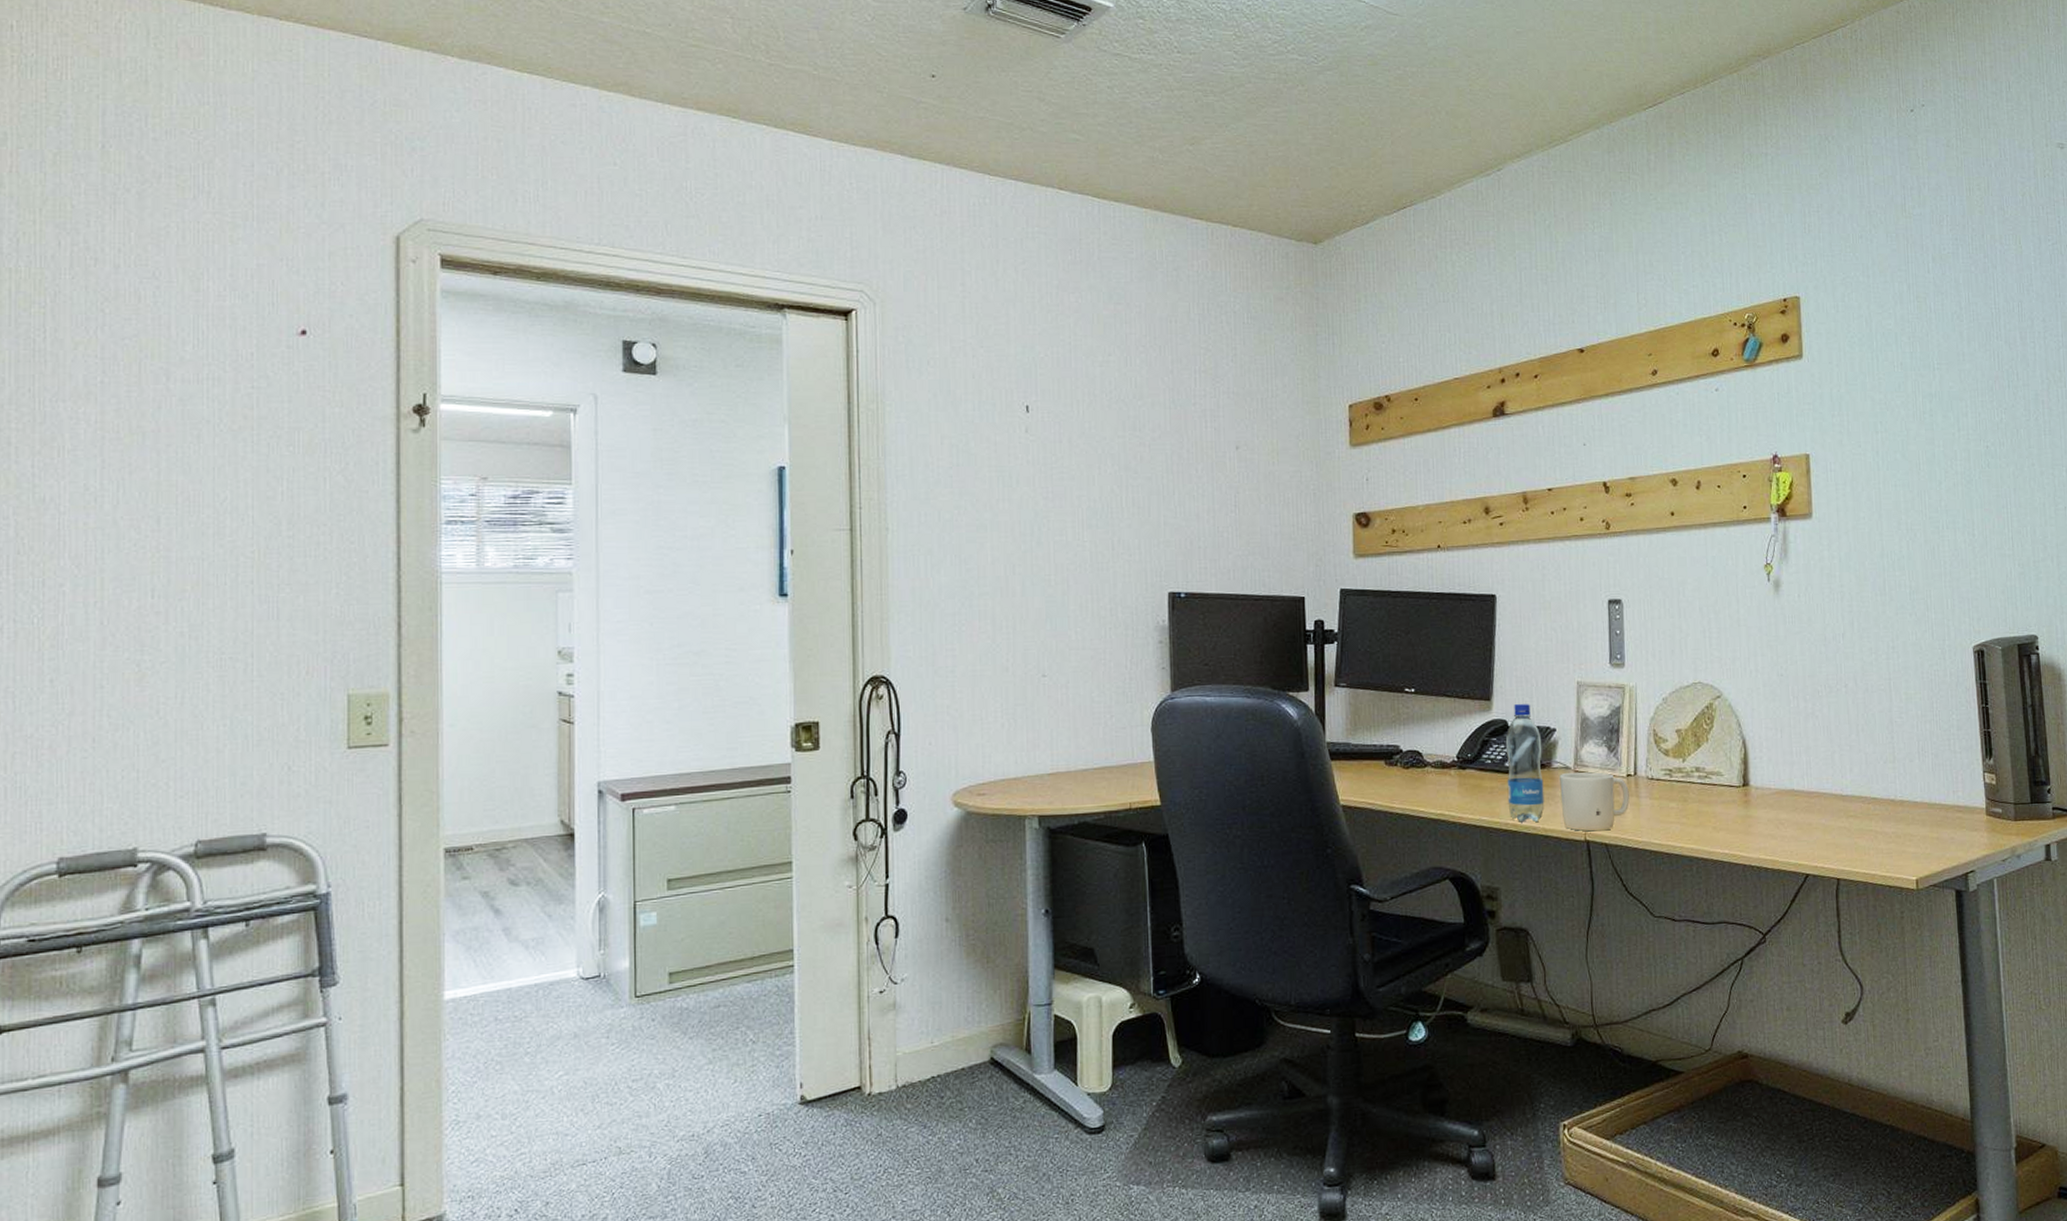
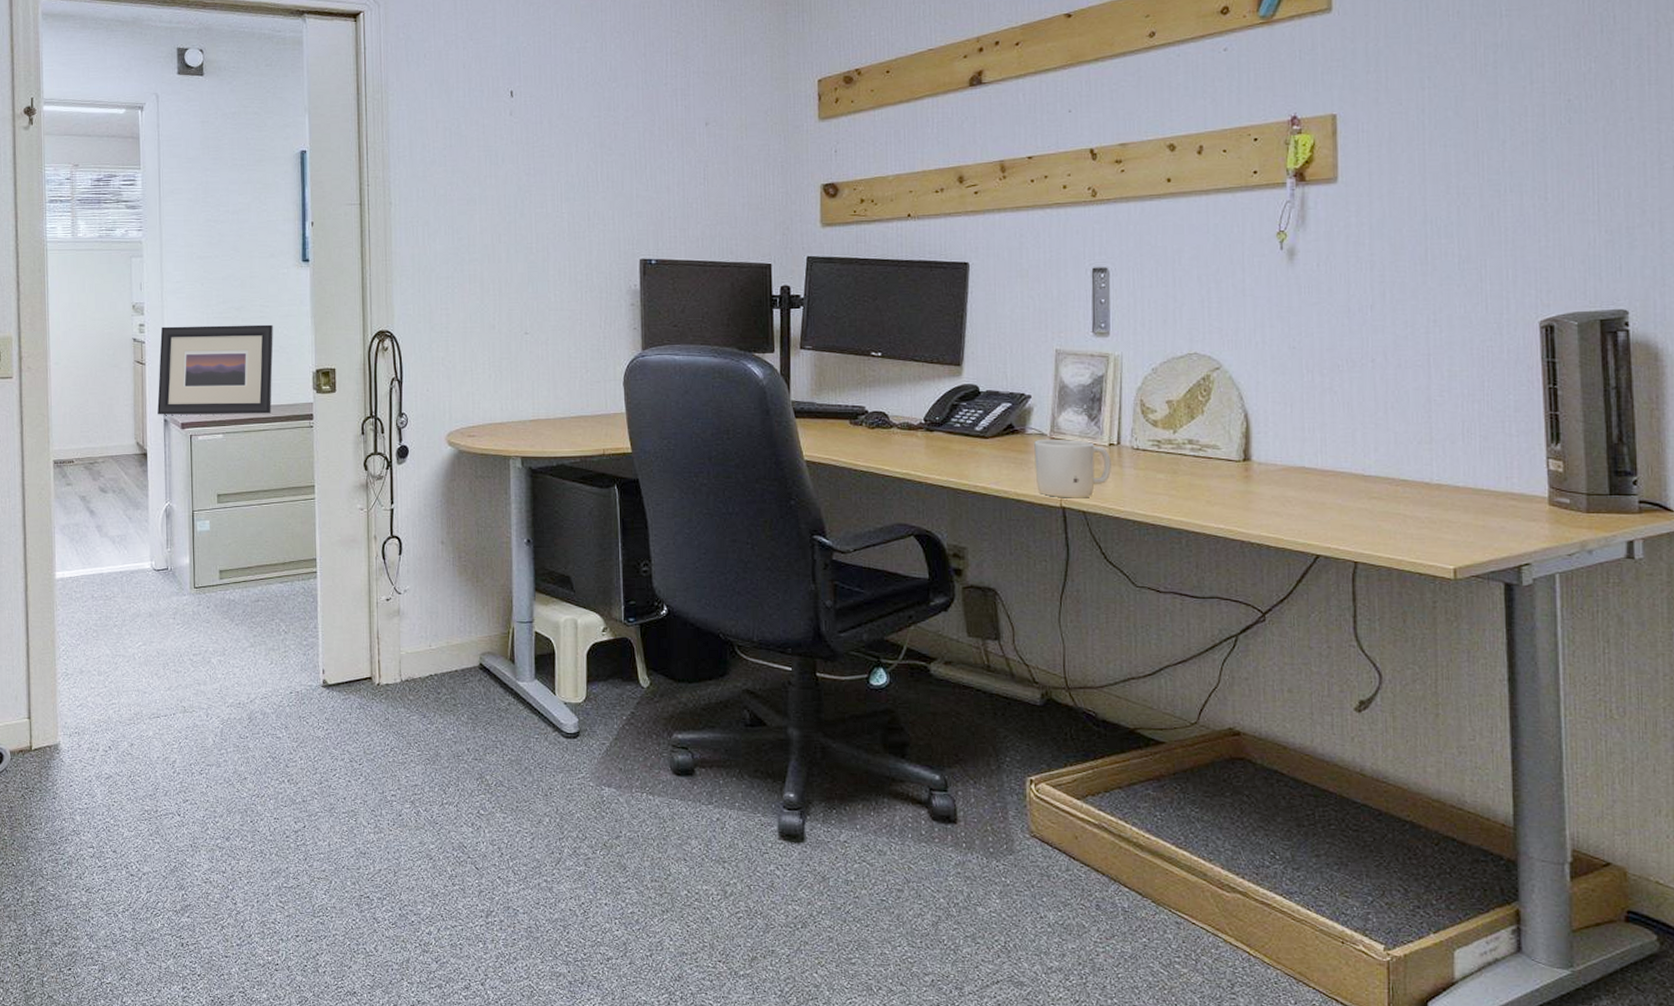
picture frame: none [589,671,742,785] -> present [157,324,273,415]
bottle: present [1505,703,1545,823] -> none [976,369,1017,487]

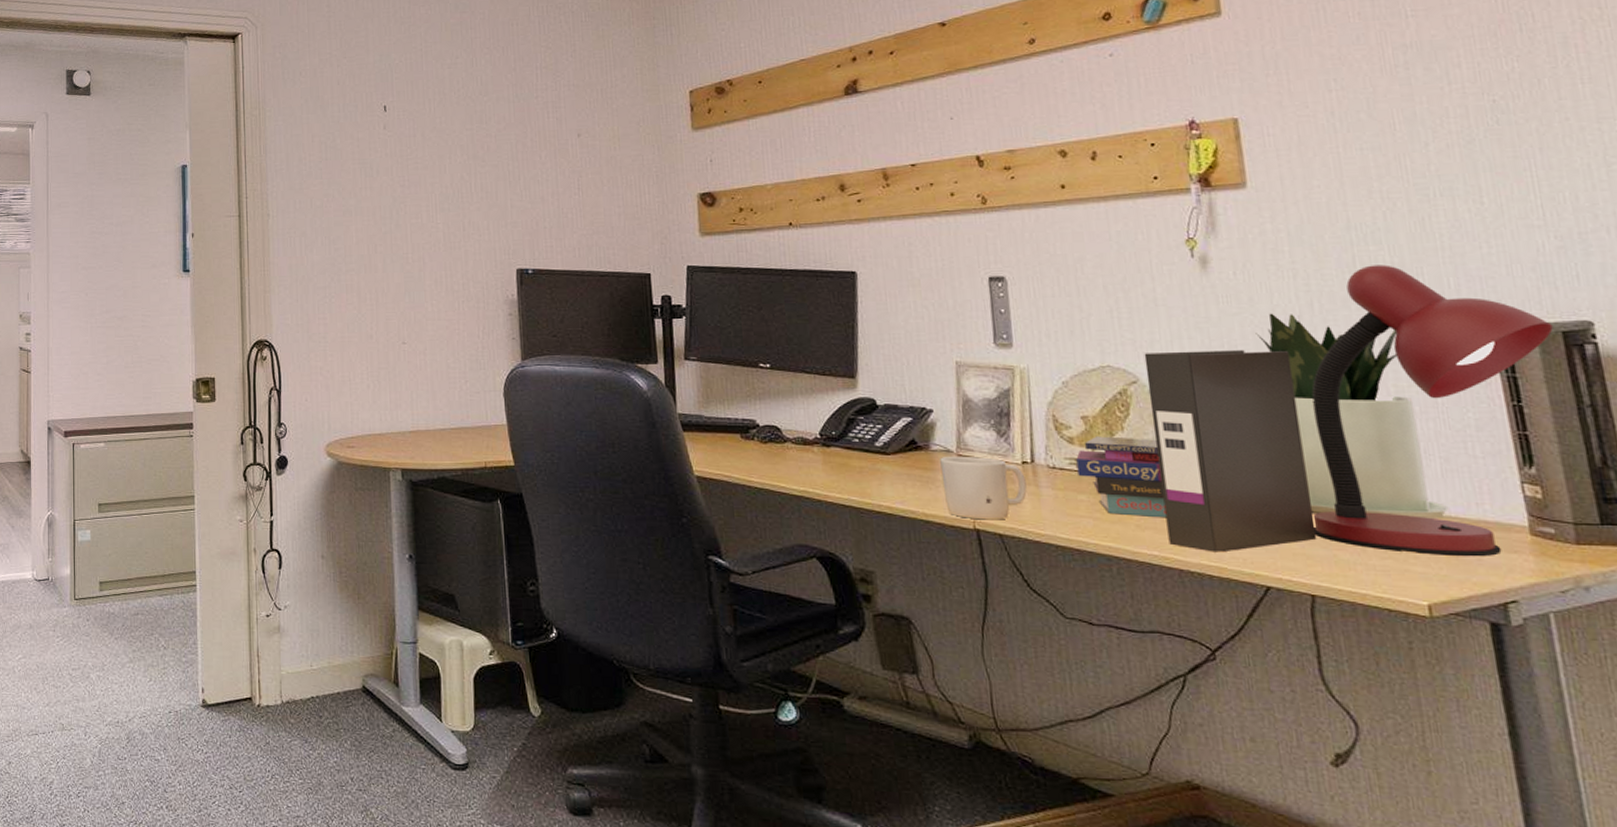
picture frame: present [157,324,273,415] -> none [42,333,155,423]
books: none [1158,419,1235,494] -> present [1076,436,1167,518]
binder: none [1229,338,1365,525] -> present [1144,350,1317,553]
planter: none [1331,302,1482,491] -> present [1255,313,1449,519]
desk lamp: none [1363,257,1593,524] -> present [1311,265,1553,556]

